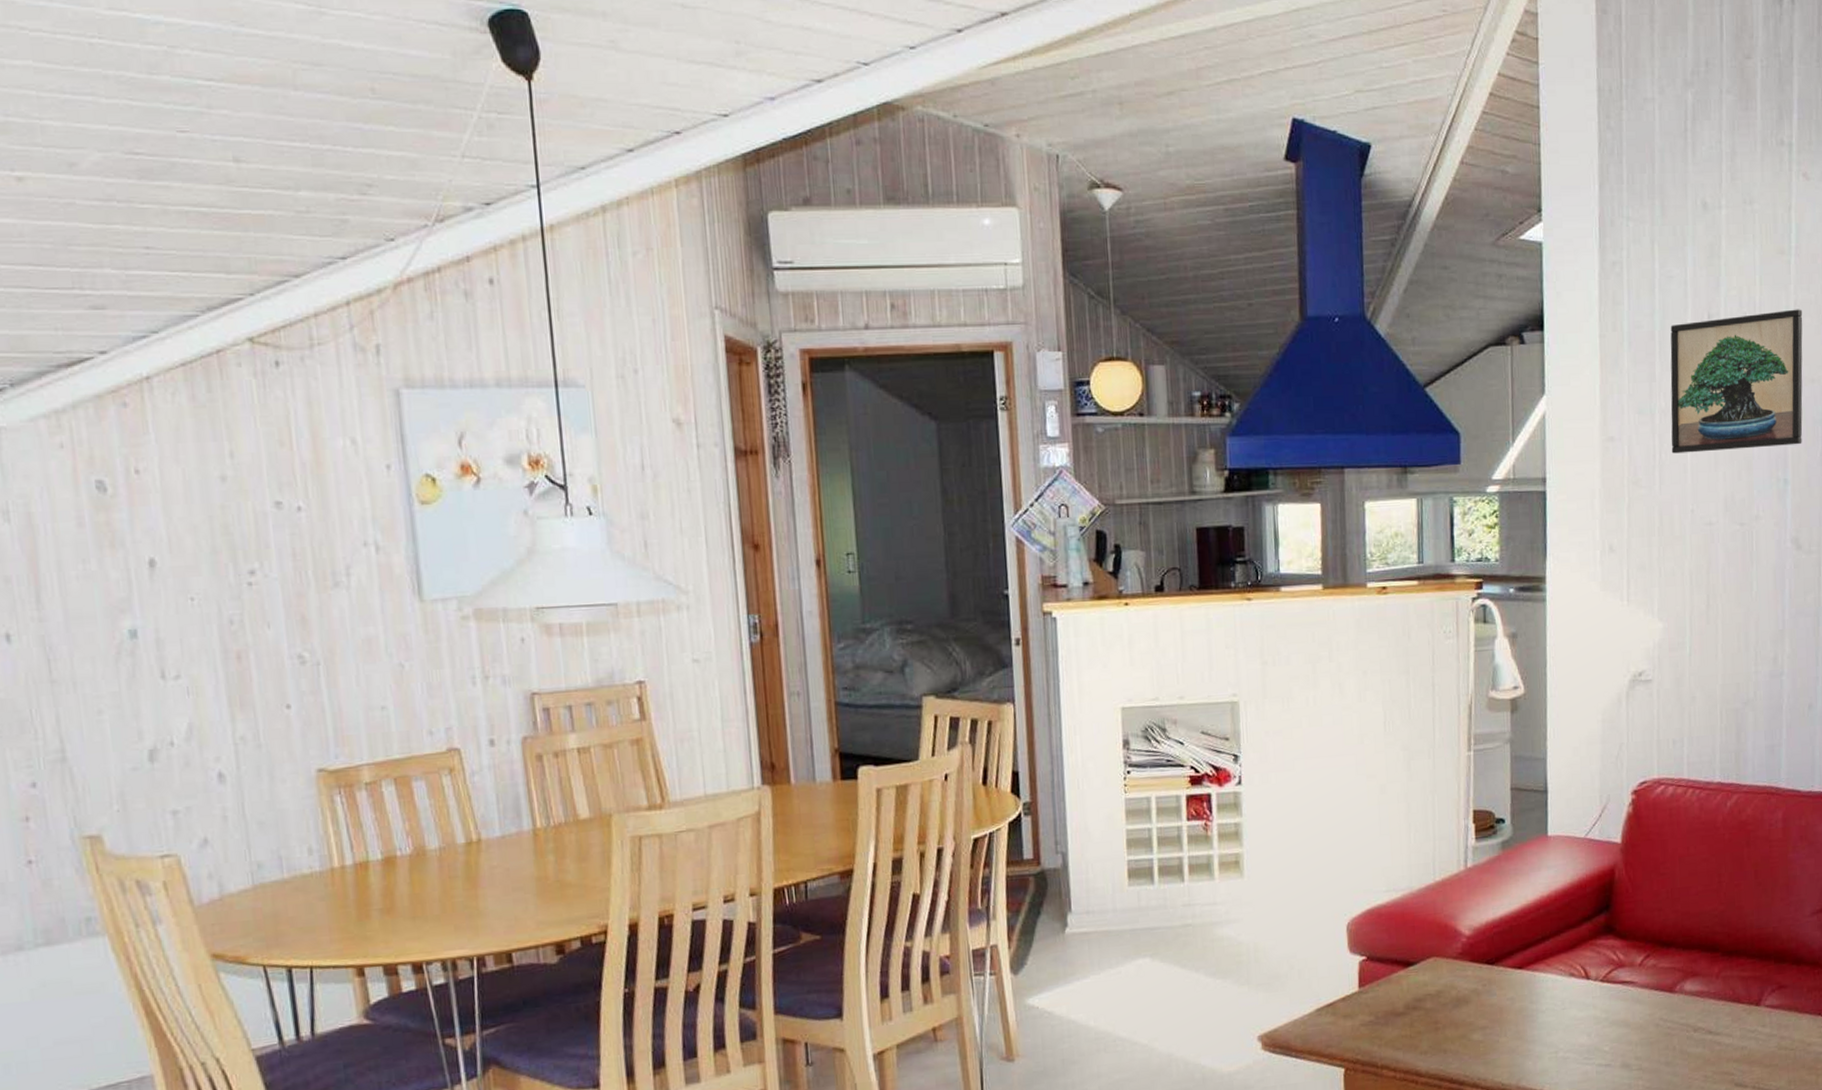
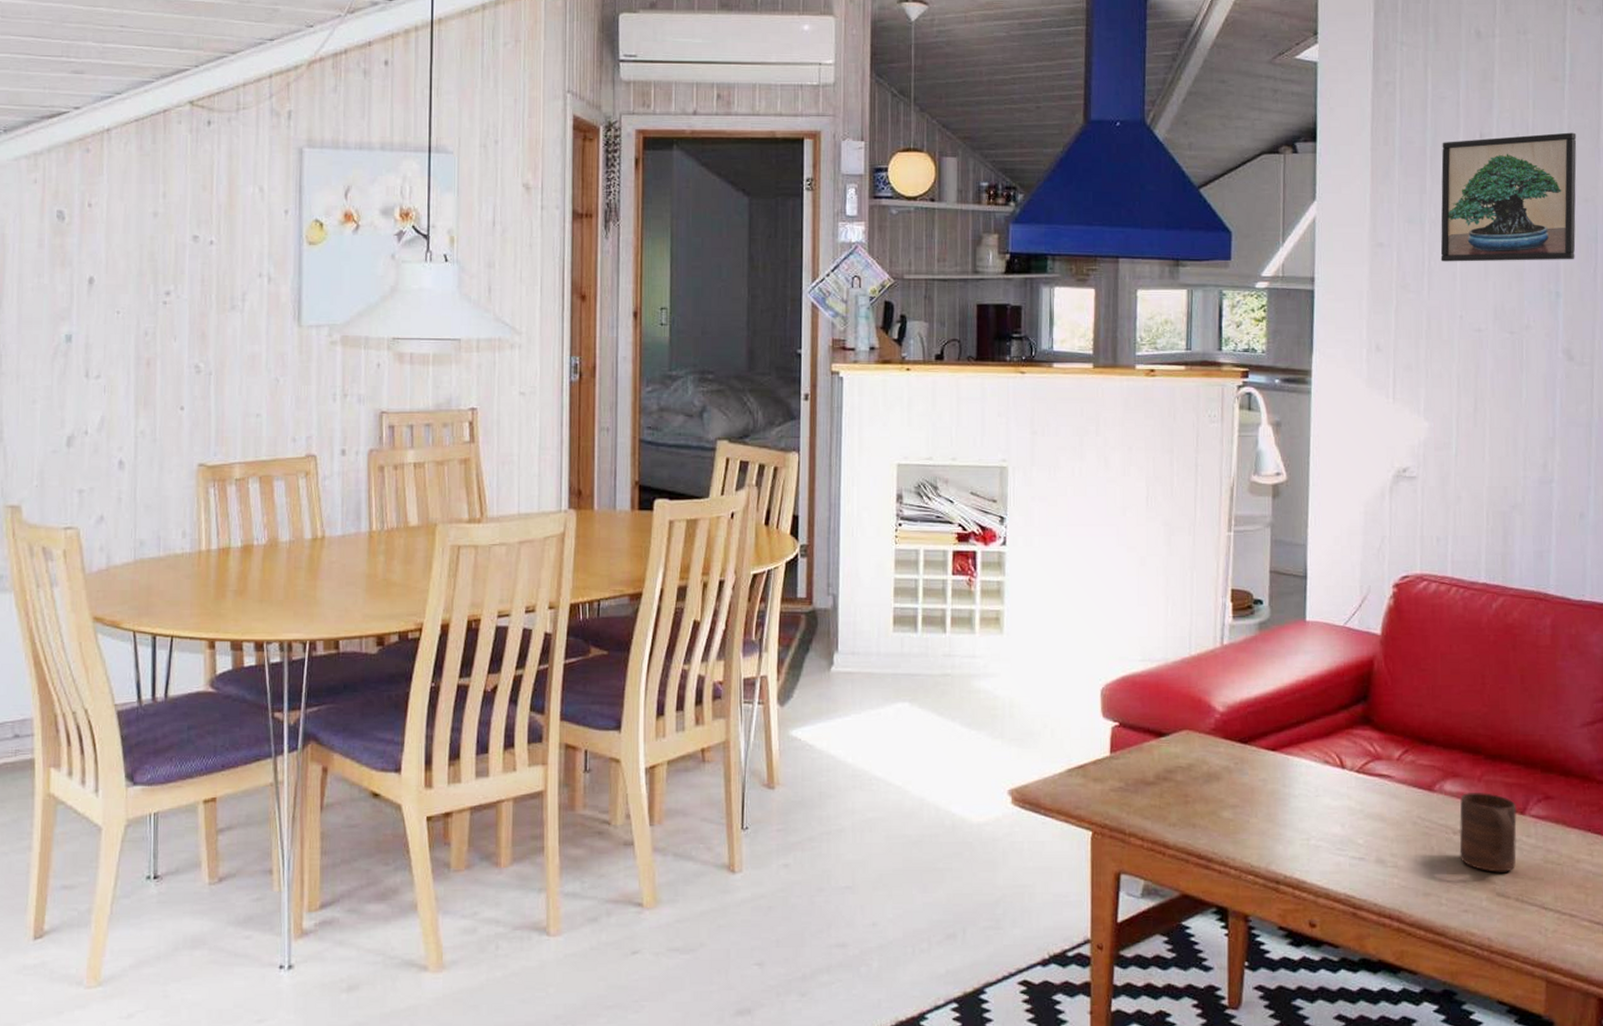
cup: none [1699,988,1753,1064] -> present [1459,793,1518,872]

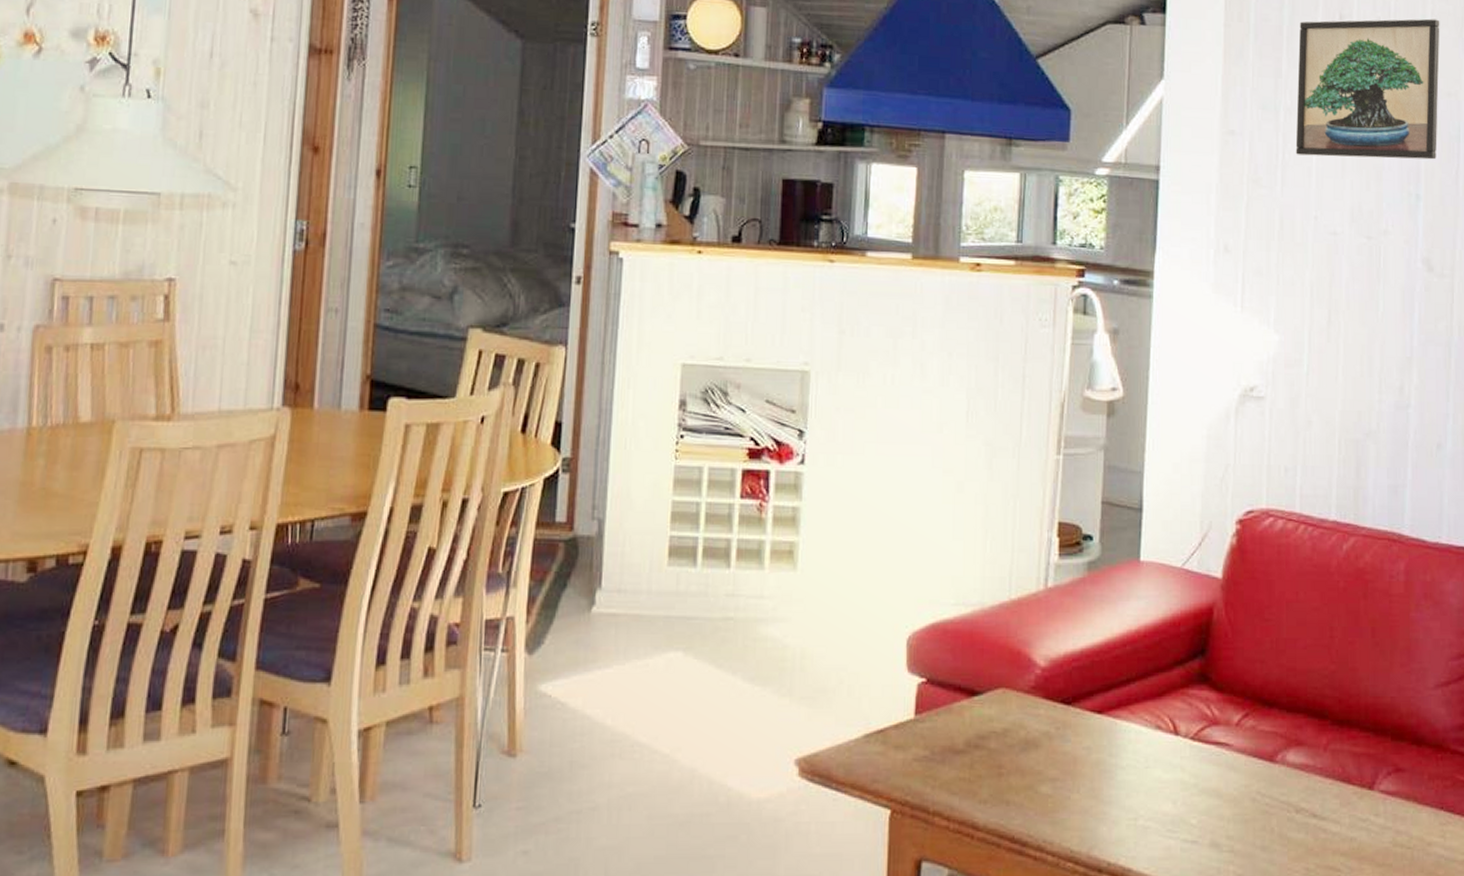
cup: present [1459,793,1518,872] -> none [1302,764,1366,858]

